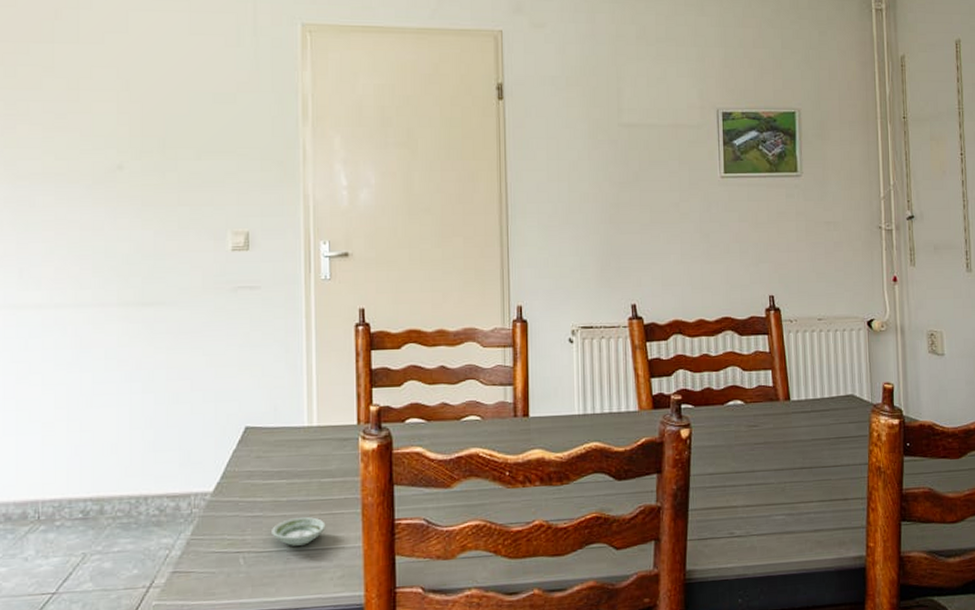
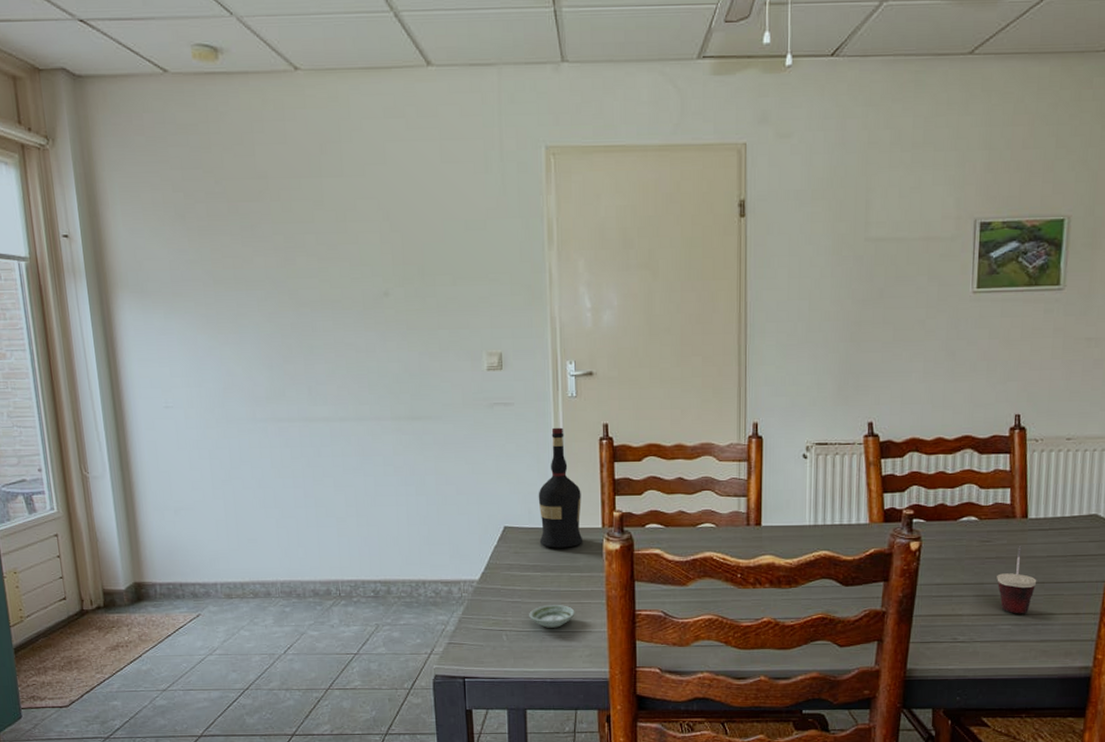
liquor: none [285,313,336,450] -> present [538,427,583,548]
cup: none [767,430,805,503] -> present [997,546,1037,614]

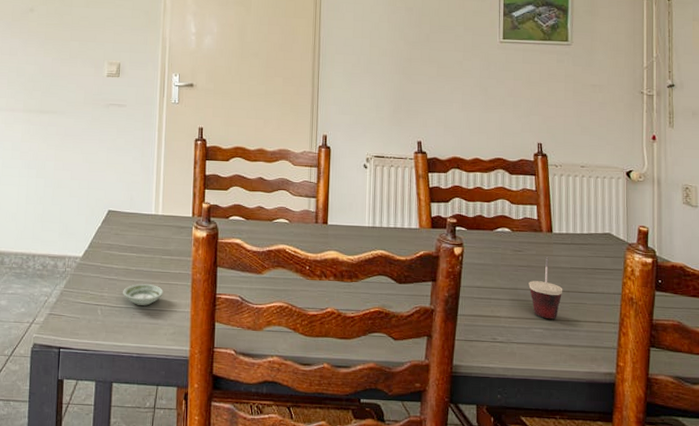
liquor: present [538,427,583,548] -> none [137,127,177,233]

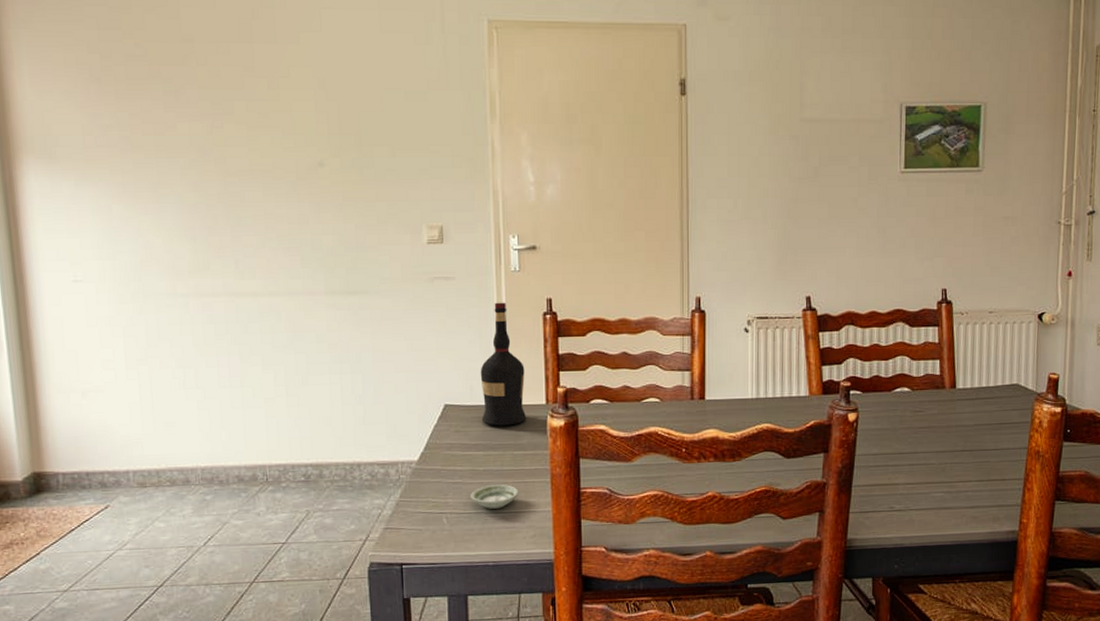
liquor: none [137,127,177,233] -> present [480,302,527,426]
cup: present [529,257,563,319] -> none [929,415,966,482]

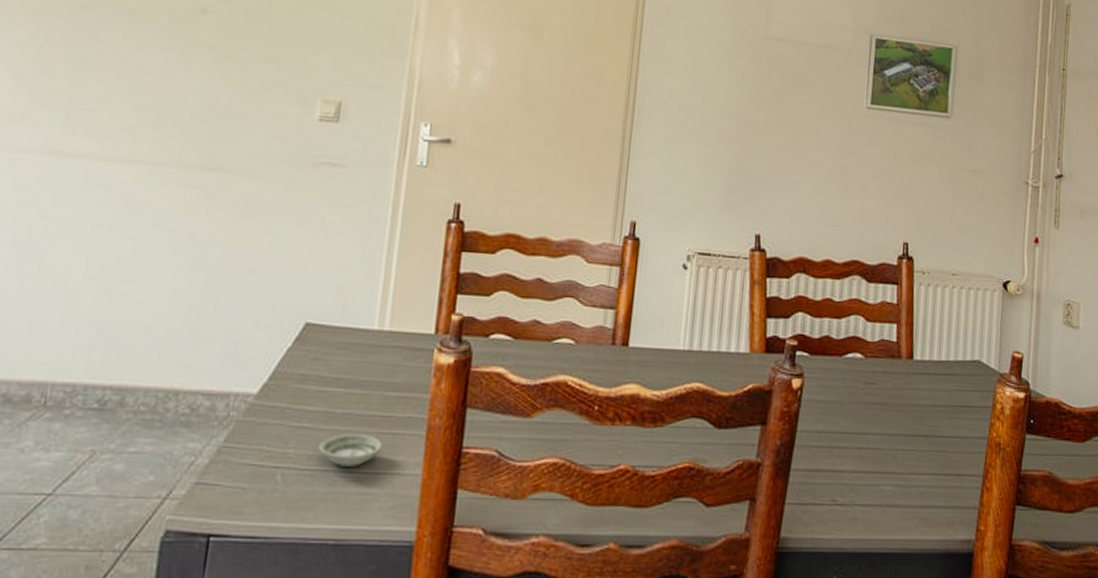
liquor: present [480,302,527,426] -> none [349,201,415,358]

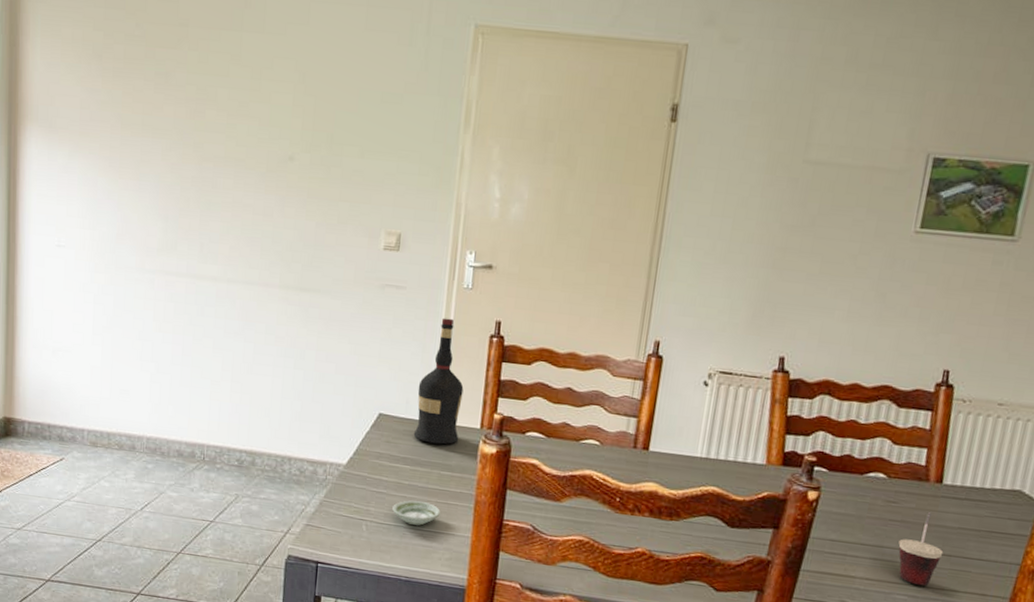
liquor: none [349,201,415,358] -> present [413,318,464,445]
cup: none [880,391,921,473] -> present [898,512,944,586]

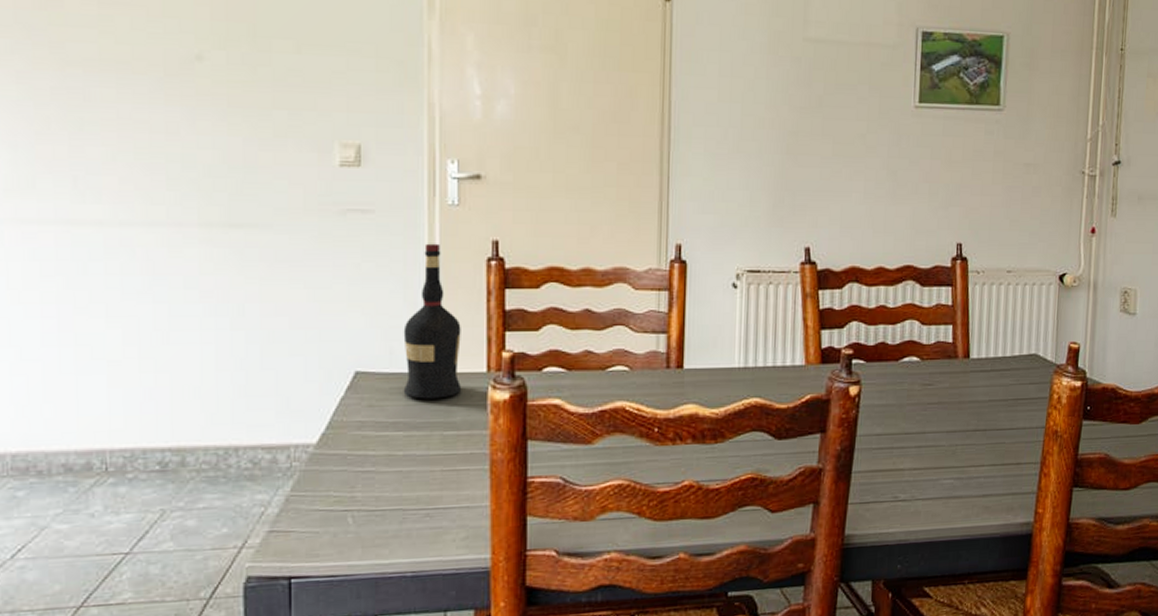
saucer: present [392,500,440,526] -> none [385,473,448,505]
cup: present [898,512,944,586] -> none [939,389,979,466]

